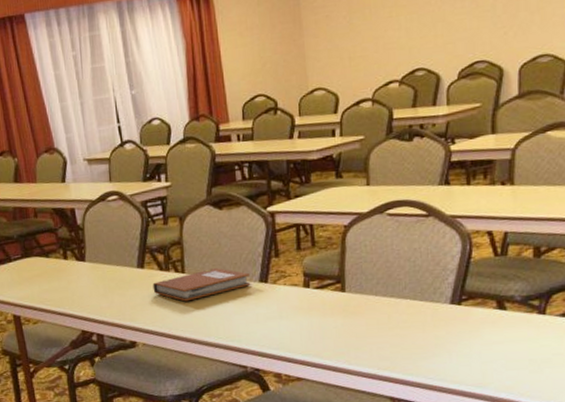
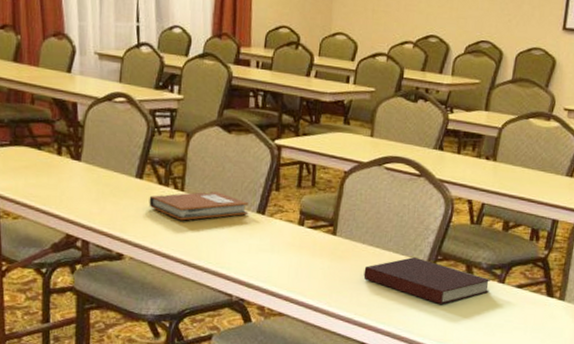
notebook: none [381,300,529,346] -> present [363,256,491,304]

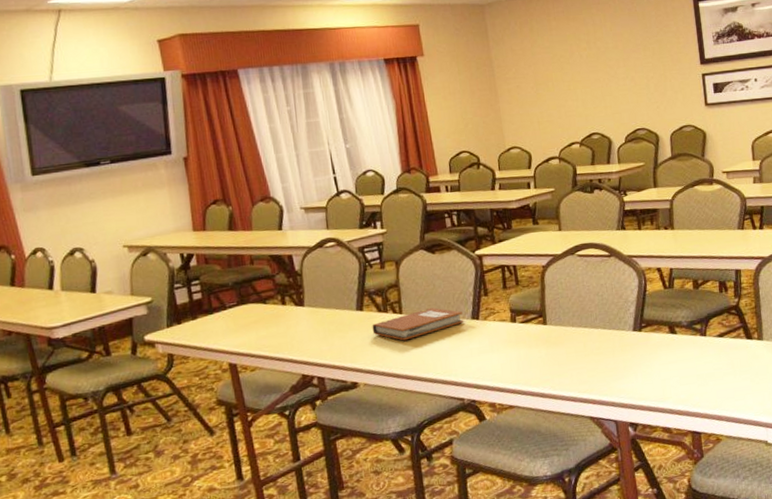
notebook: present [363,256,491,304] -> none [578,328,694,367]

